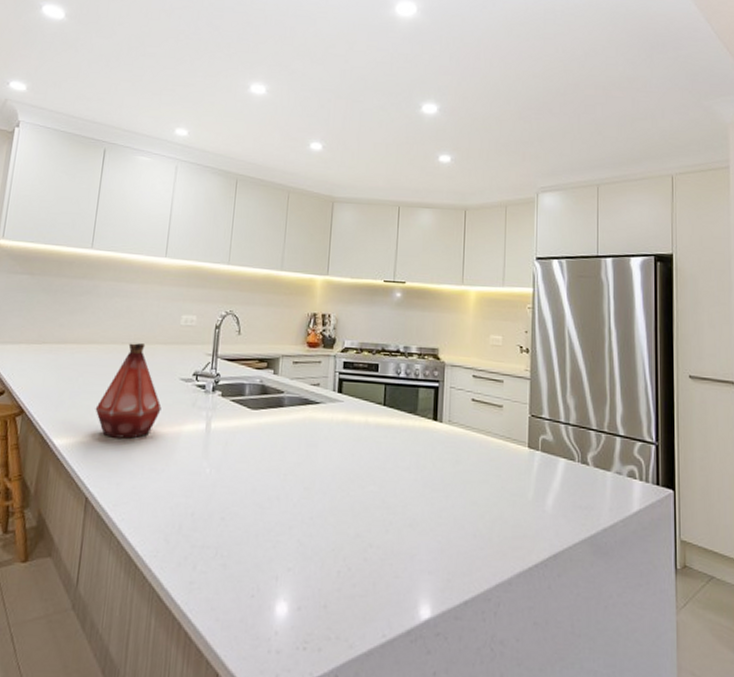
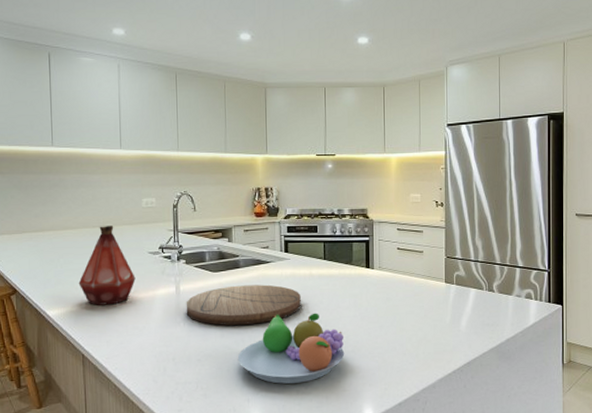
cutting board: none [214,428,353,479] -> present [186,284,301,325]
fruit bowl: none [269,468,401,561] -> present [237,313,345,384]

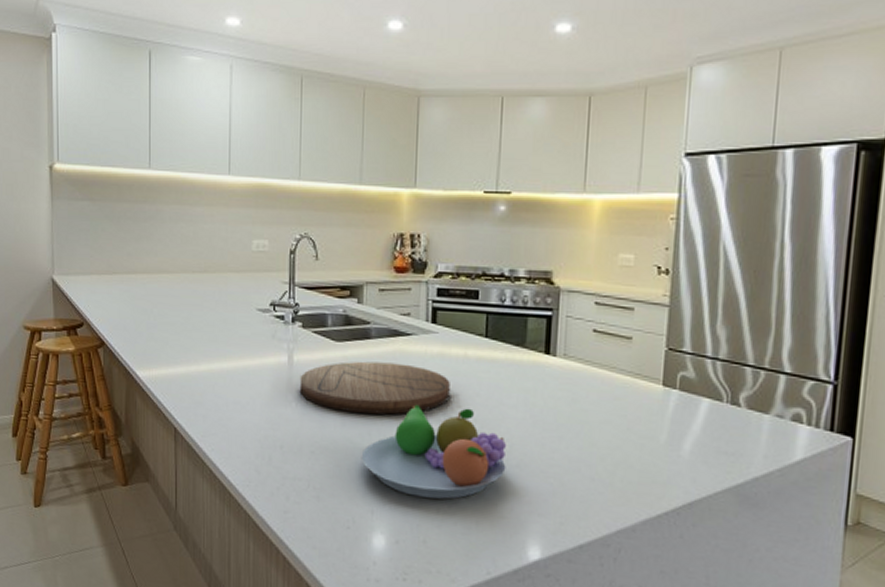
bottle: present [78,226,136,305] -> none [173,271,240,371]

